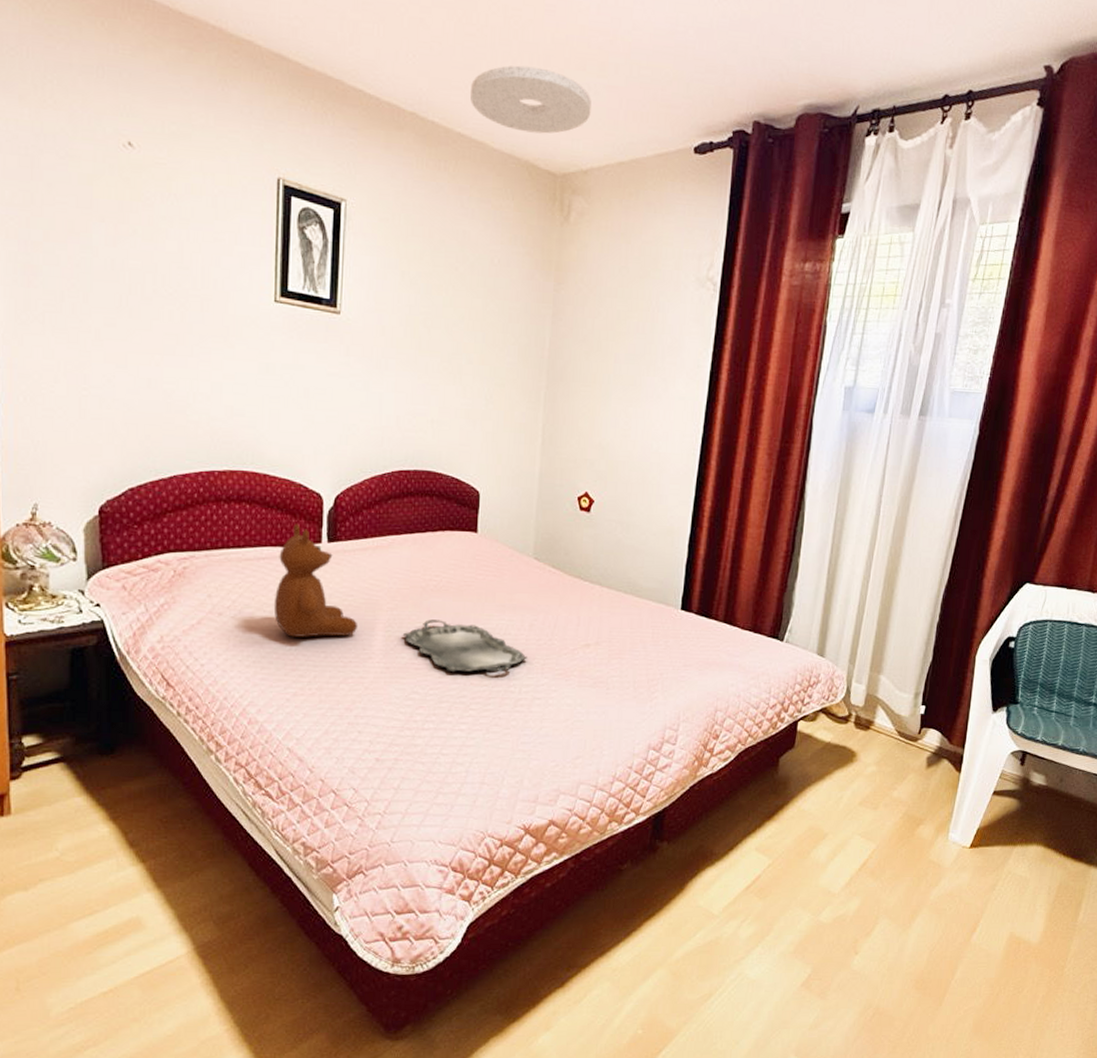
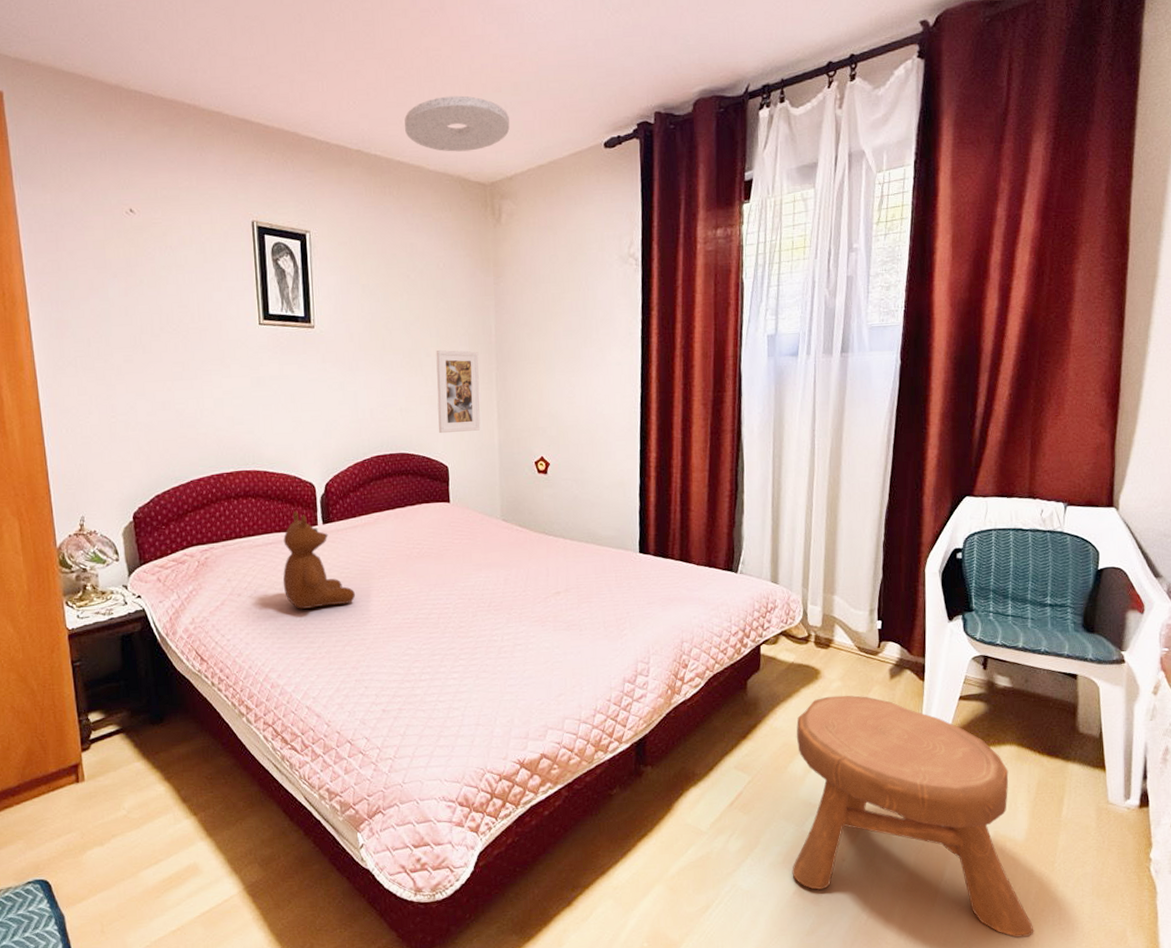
serving tray: present [402,619,527,672] -> none [394,582,505,627]
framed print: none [472,358,528,455] -> present [436,350,481,434]
stool: none [802,781,1036,1041] -> present [792,695,1034,938]

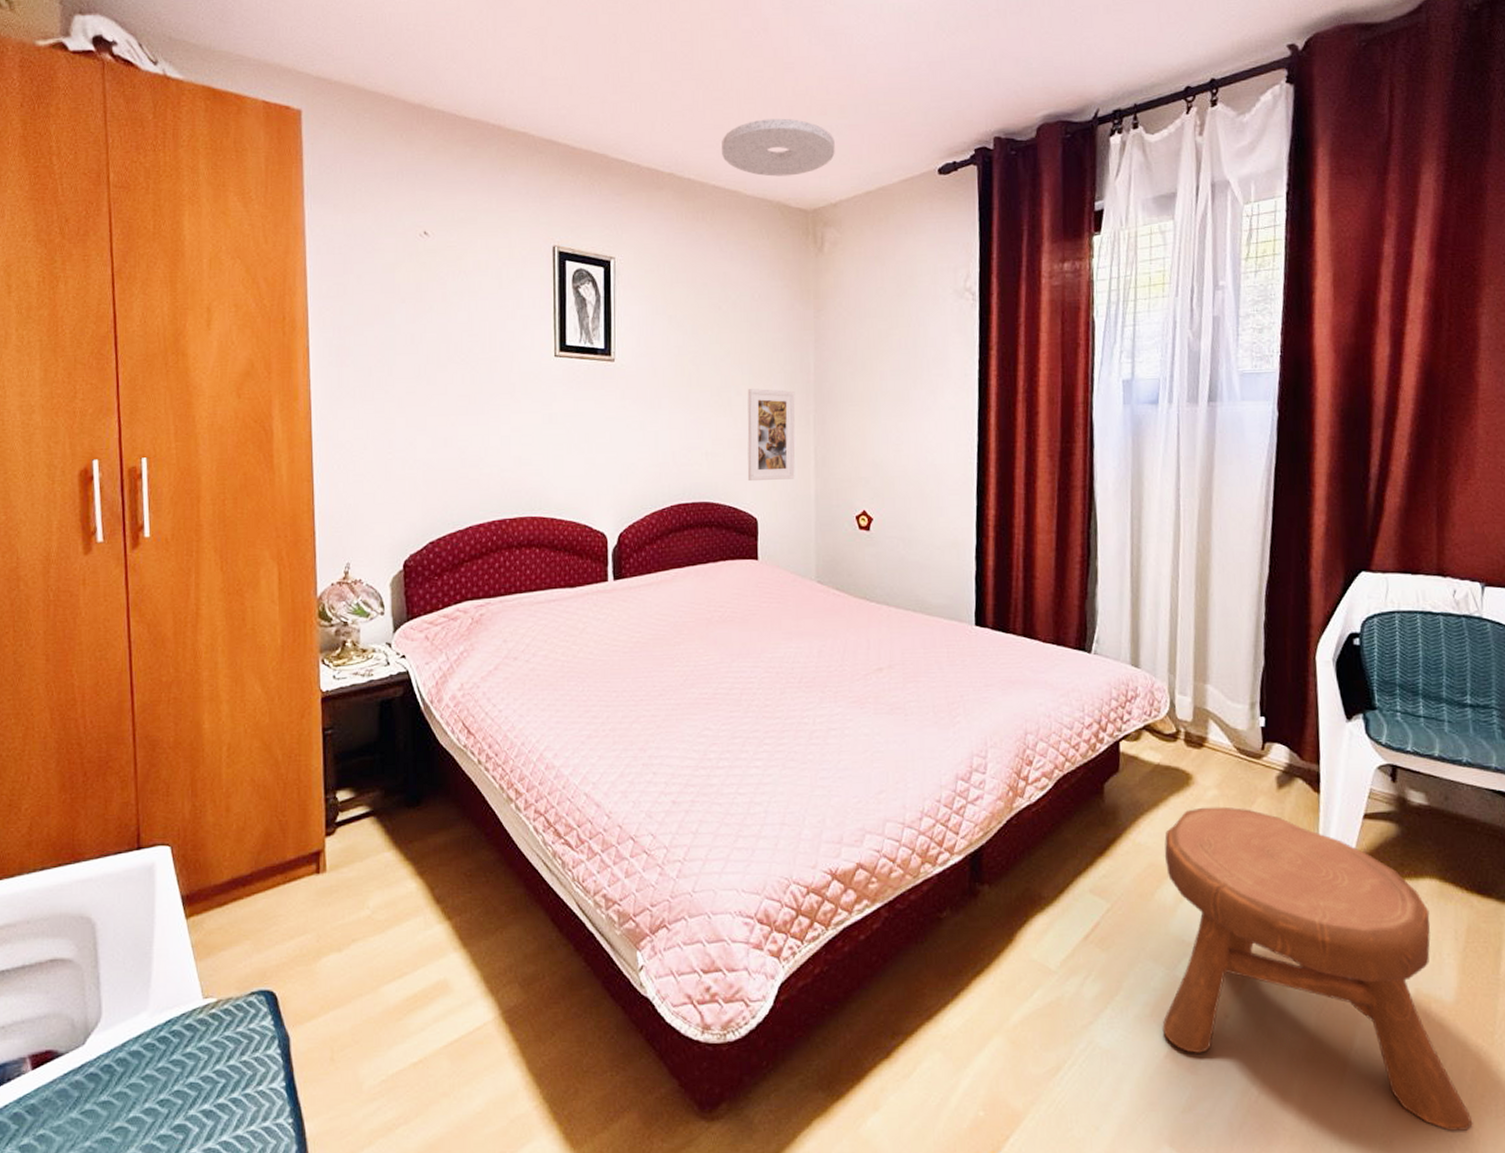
teddy bear: present [282,510,356,609] -> none [565,563,647,678]

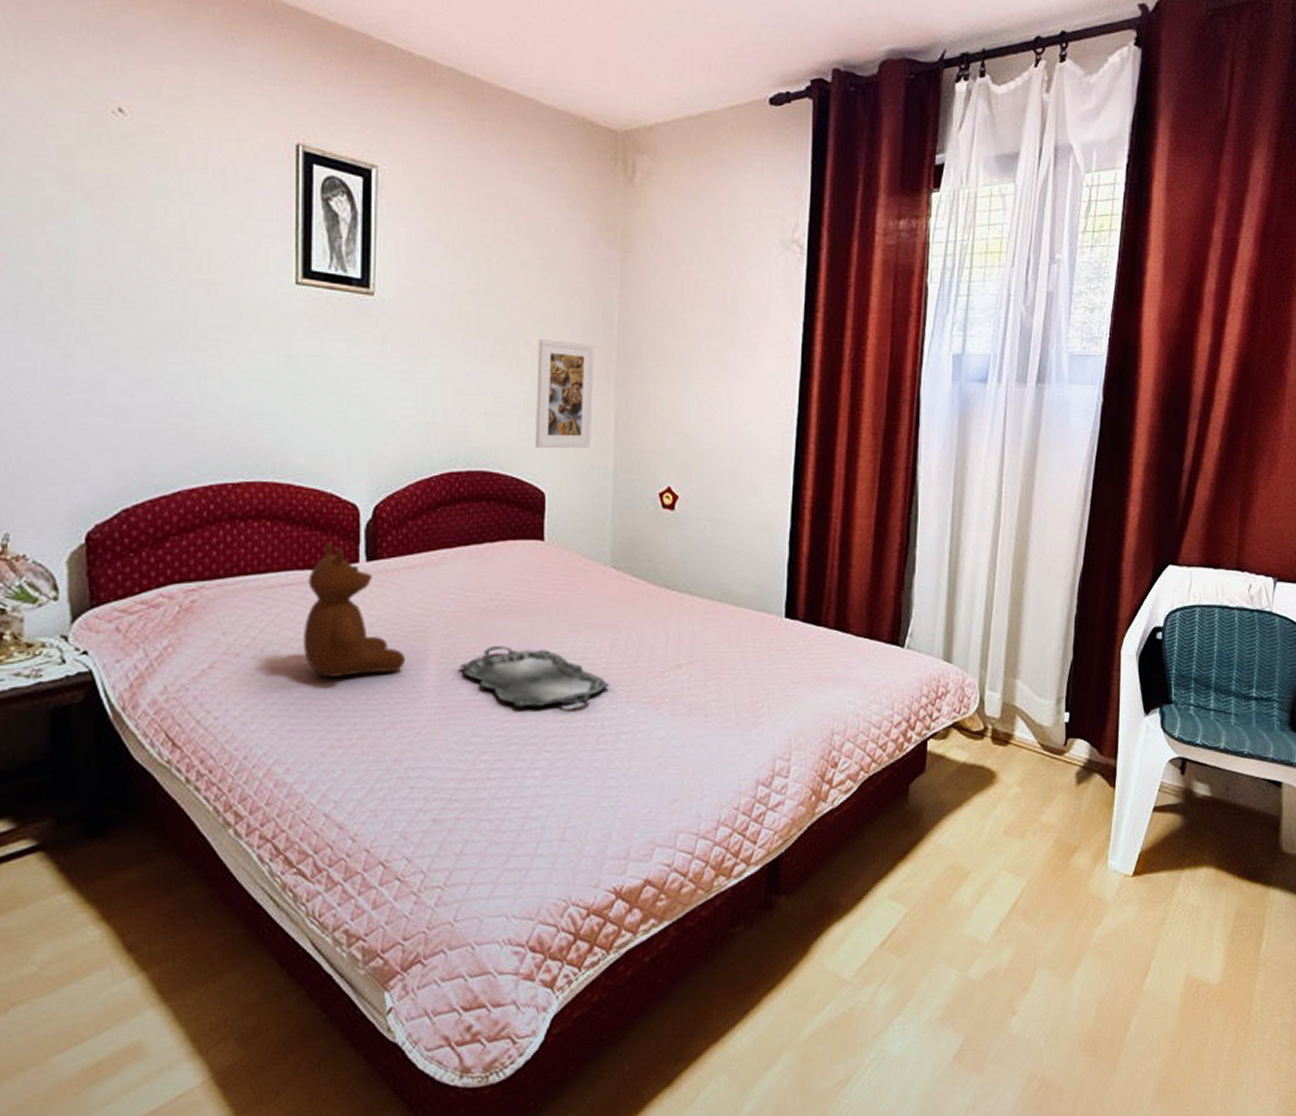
teddy bear: none [565,563,647,678] -> present [302,540,406,677]
serving tray: none [691,651,819,705] -> present [459,646,609,707]
ceiling light: present [722,118,835,177] -> none [517,14,653,88]
stool: present [1162,806,1473,1131] -> none [952,804,1227,1105]

